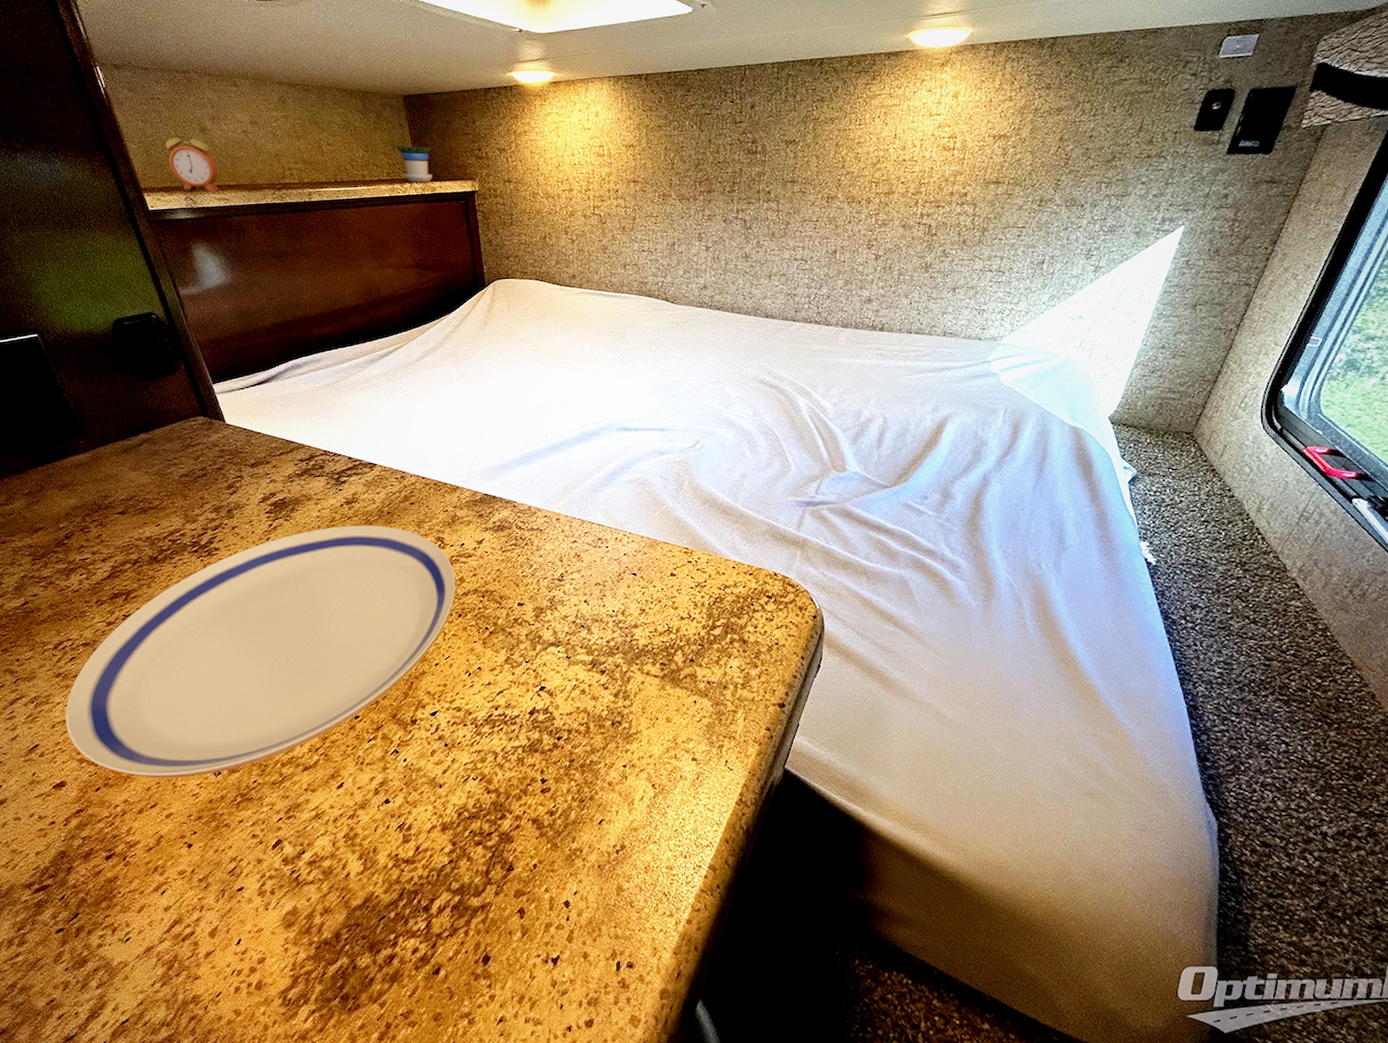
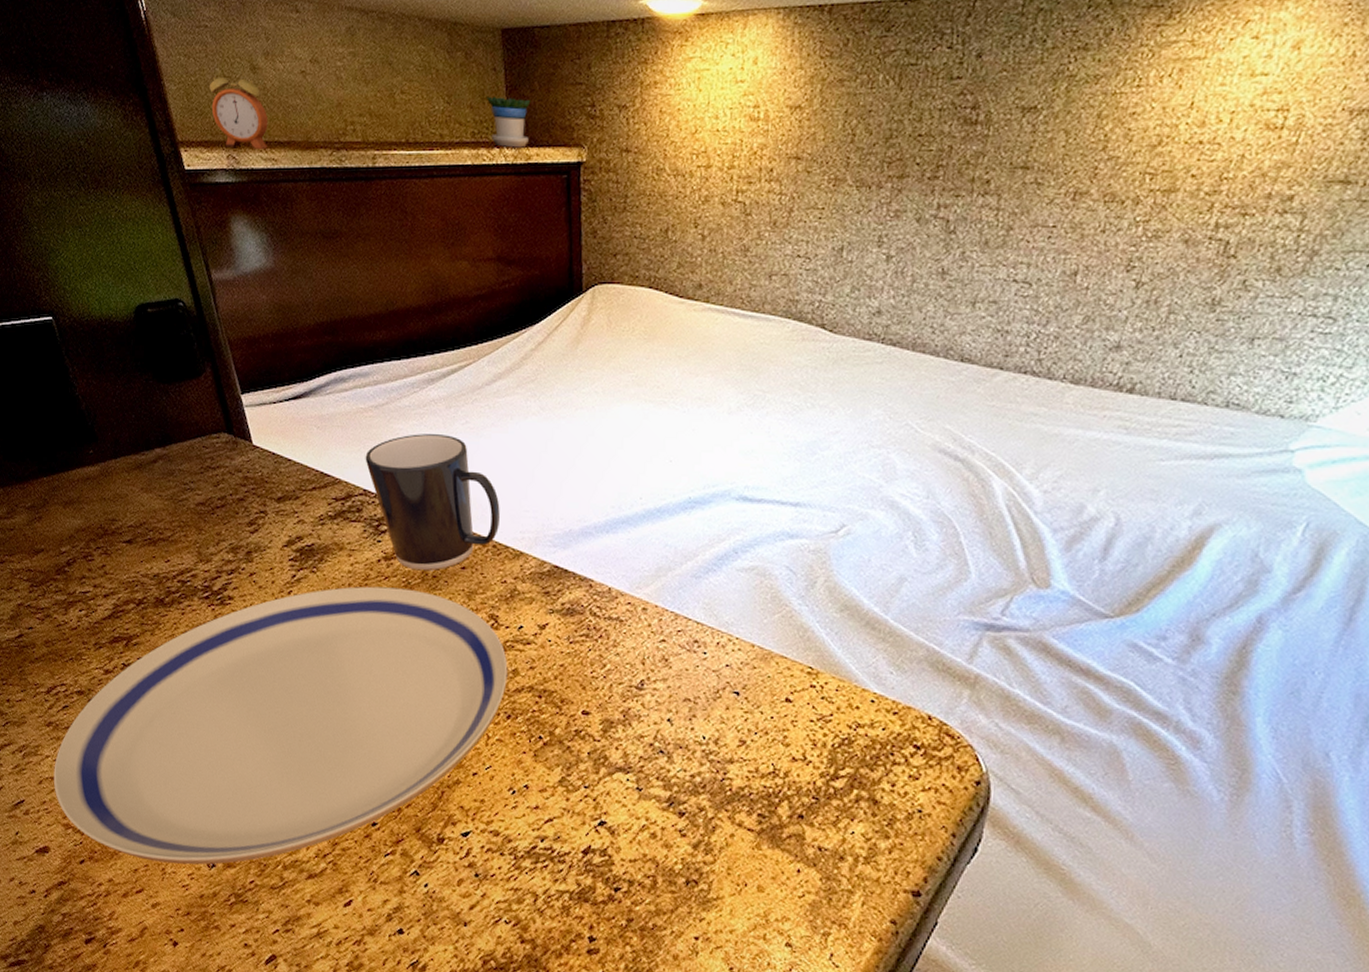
mug: none [323,402,438,510] -> present [365,434,501,571]

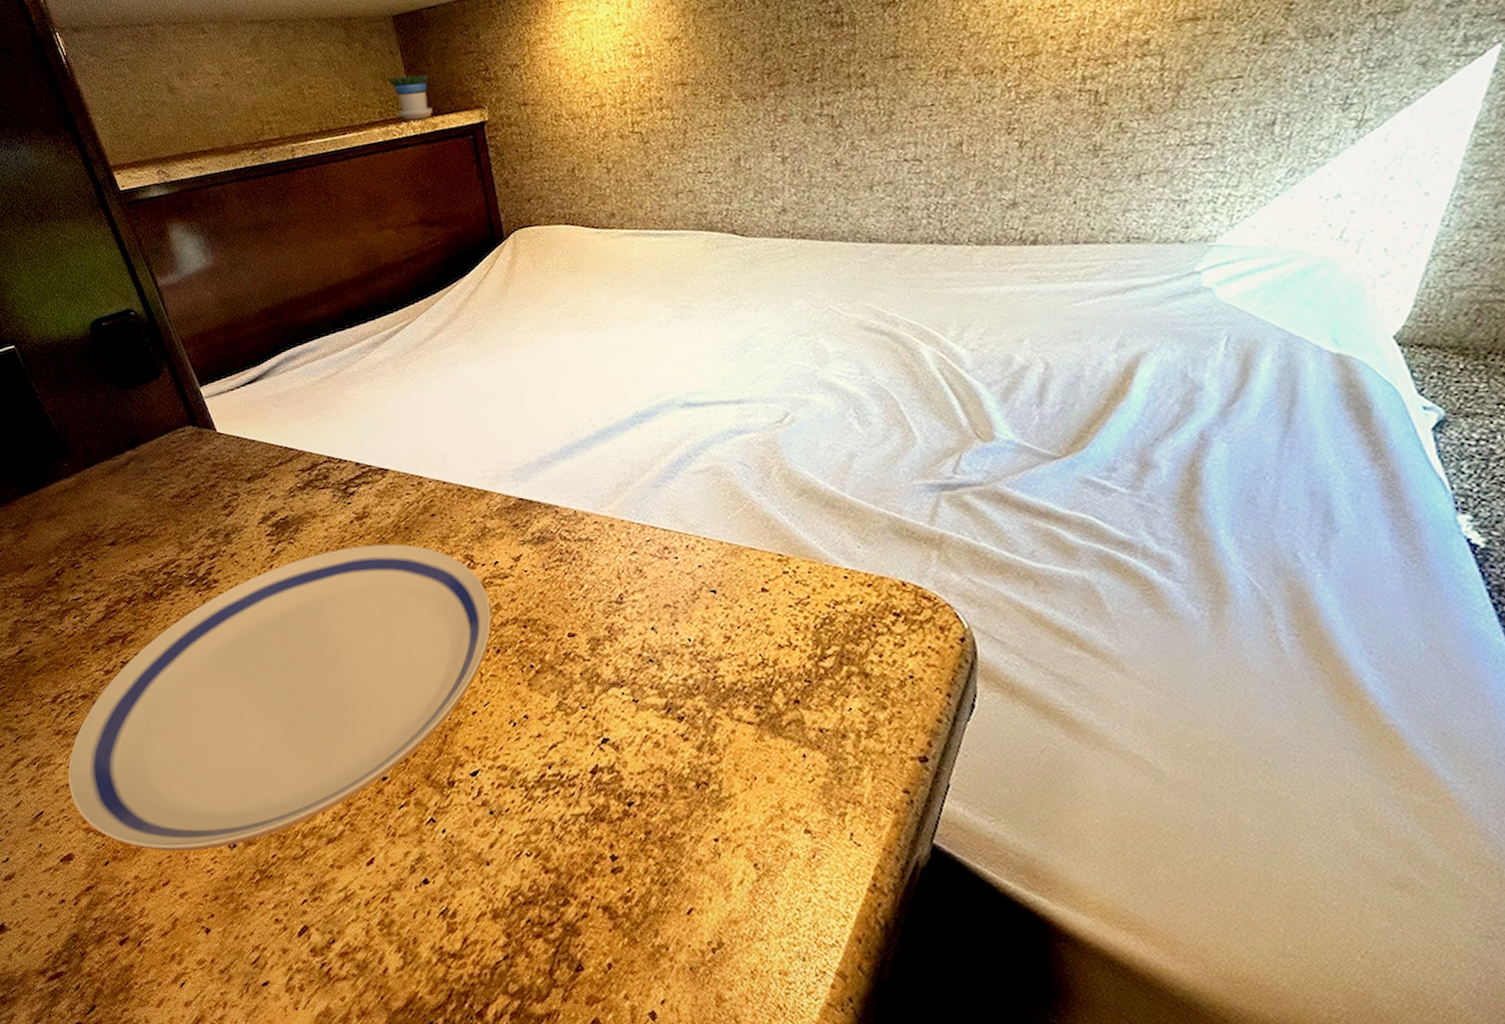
alarm clock: present [210,65,268,149] -> none [133,90,193,164]
mug: present [365,434,501,571] -> none [324,392,461,525]

